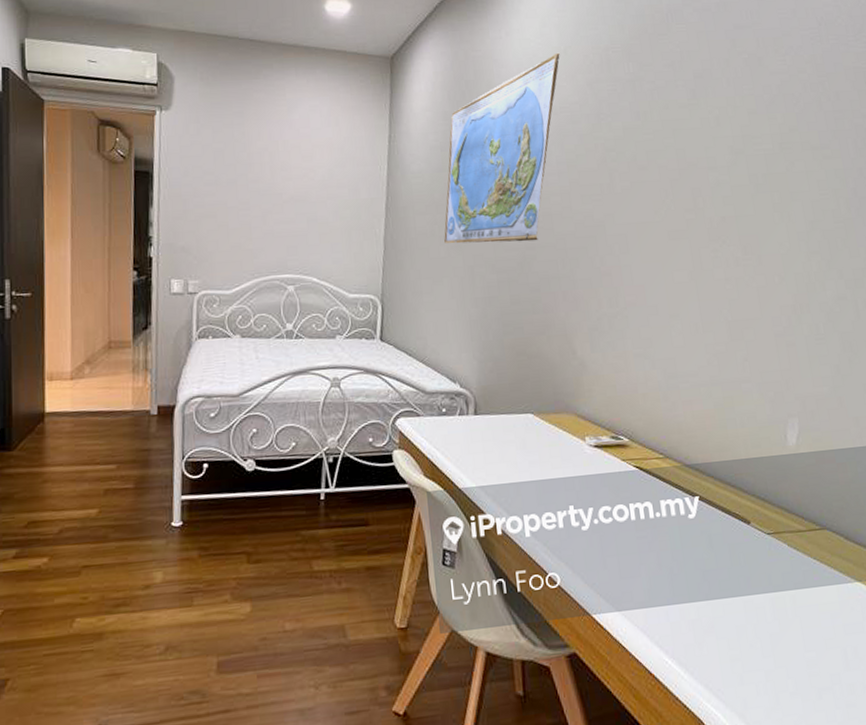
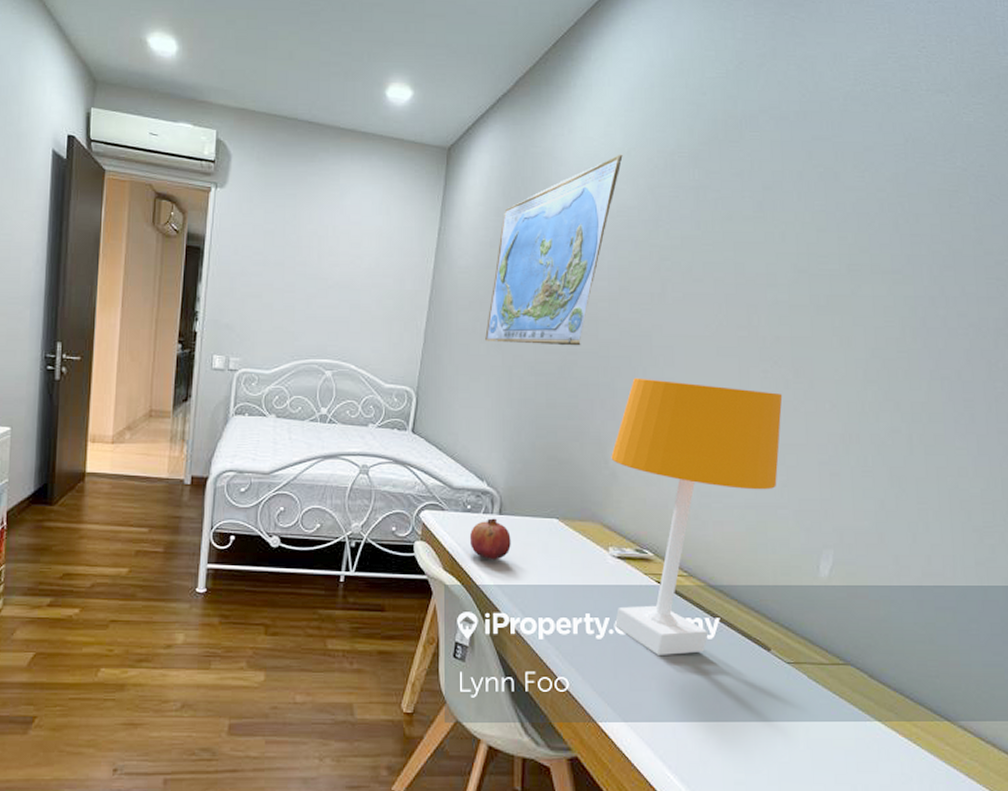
fruit: none [447,419,490,462] -> present [469,518,511,560]
desk lamp: none [578,267,739,540] -> present [611,377,783,655]

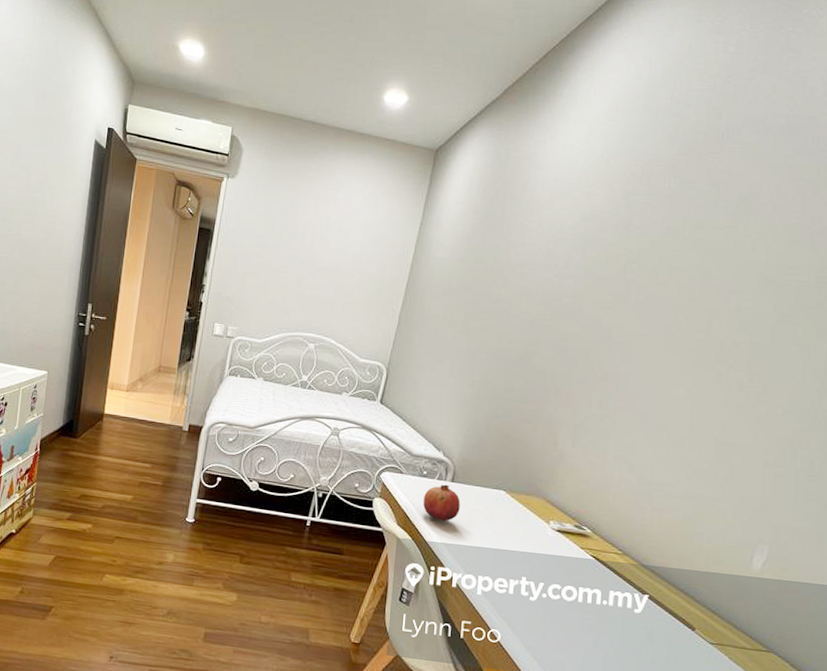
world map: present [485,154,623,346] -> none [454,161,601,337]
desk lamp: present [611,377,783,655] -> none [548,370,735,624]

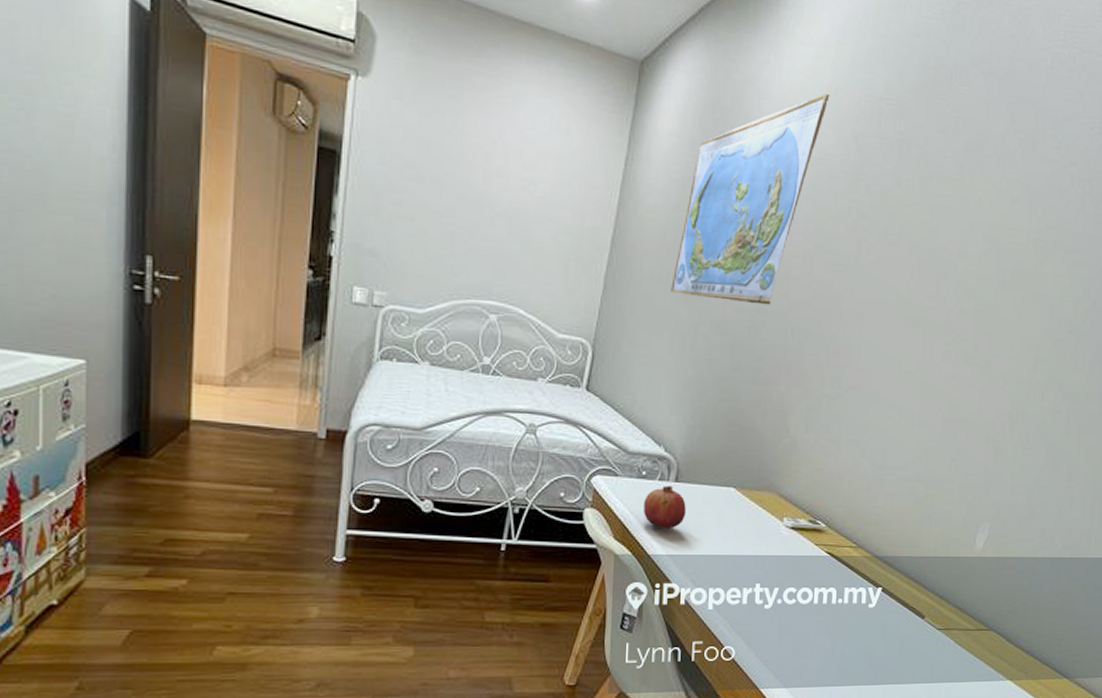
world map: none [454,161,601,337] -> present [671,92,830,305]

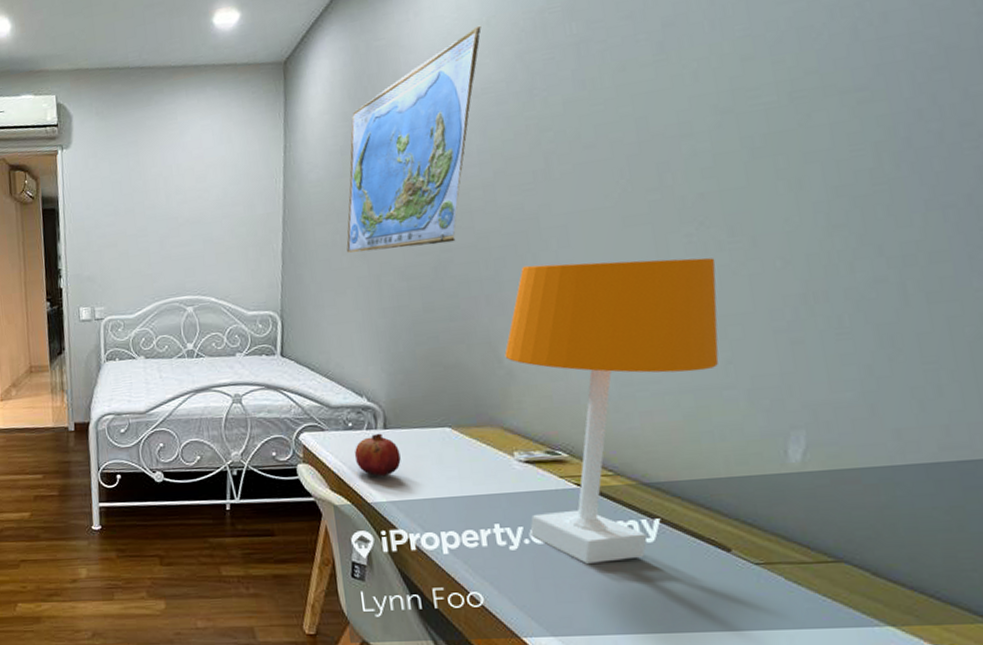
desk lamp: none [784,343,961,624] -> present [504,257,719,564]

